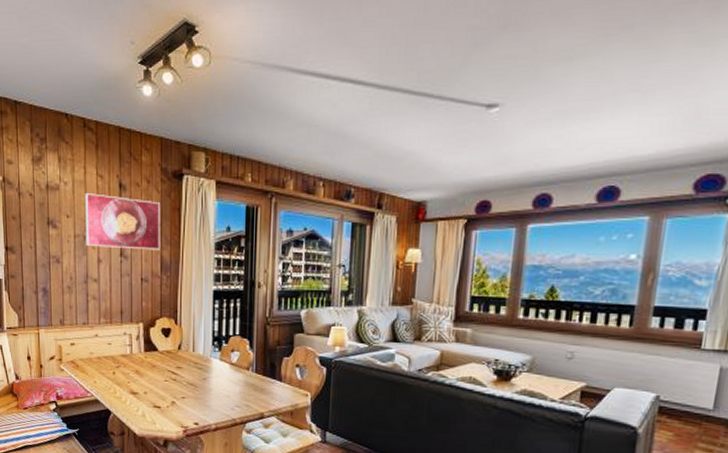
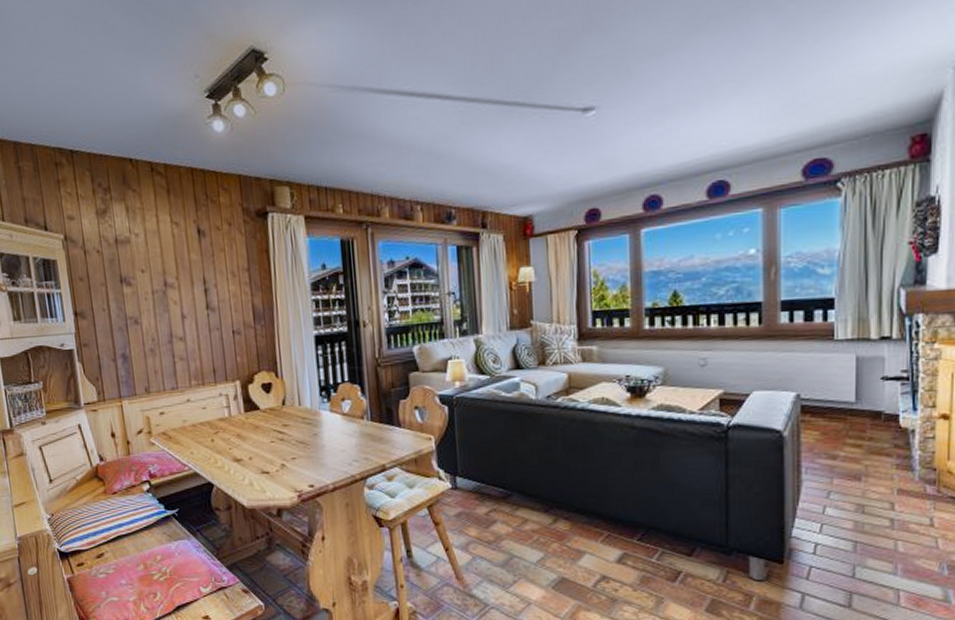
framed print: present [85,193,161,250] -> none [160,243,251,302]

